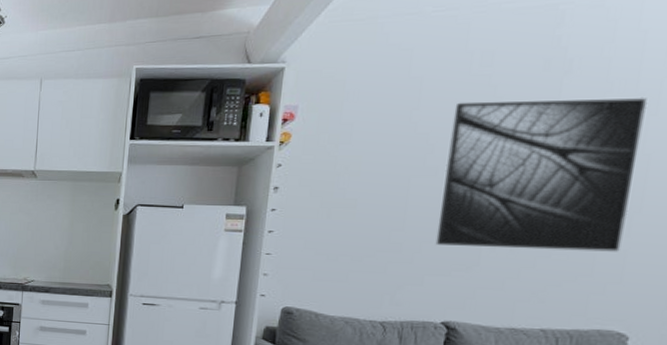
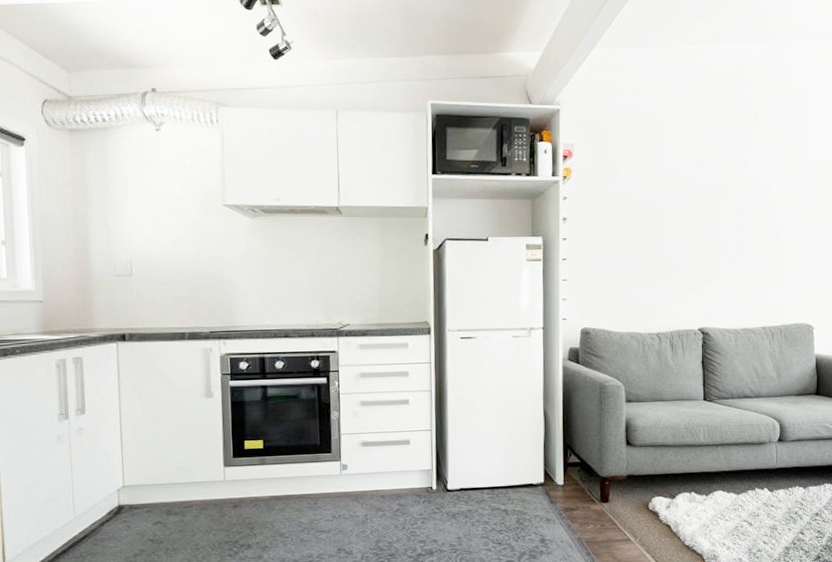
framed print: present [435,97,648,252] -> none [686,143,803,264]

